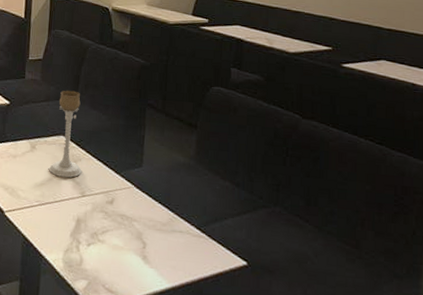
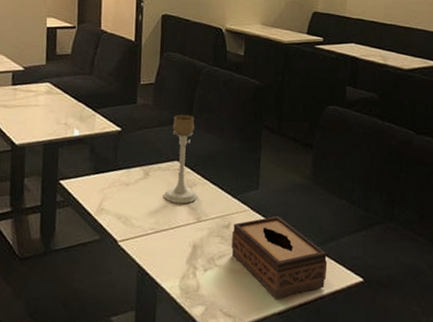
tissue box: none [115,194,211,278] -> present [231,215,328,299]

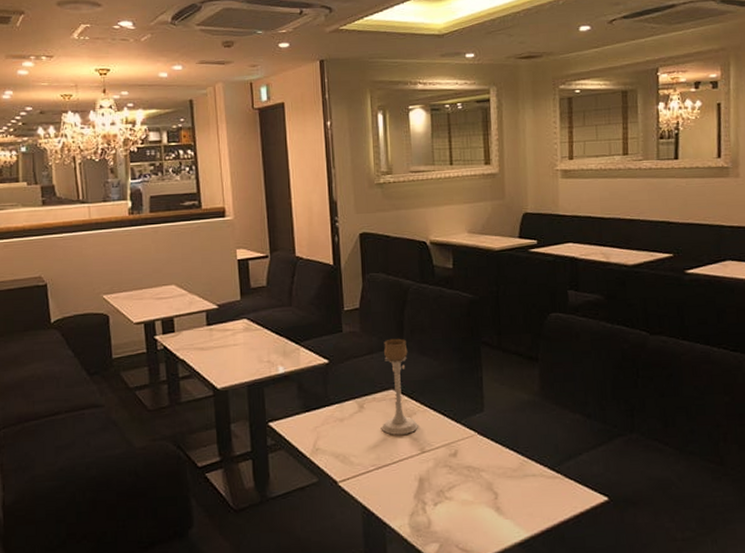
tissue box: present [231,215,328,299] -> none [460,438,568,528]

